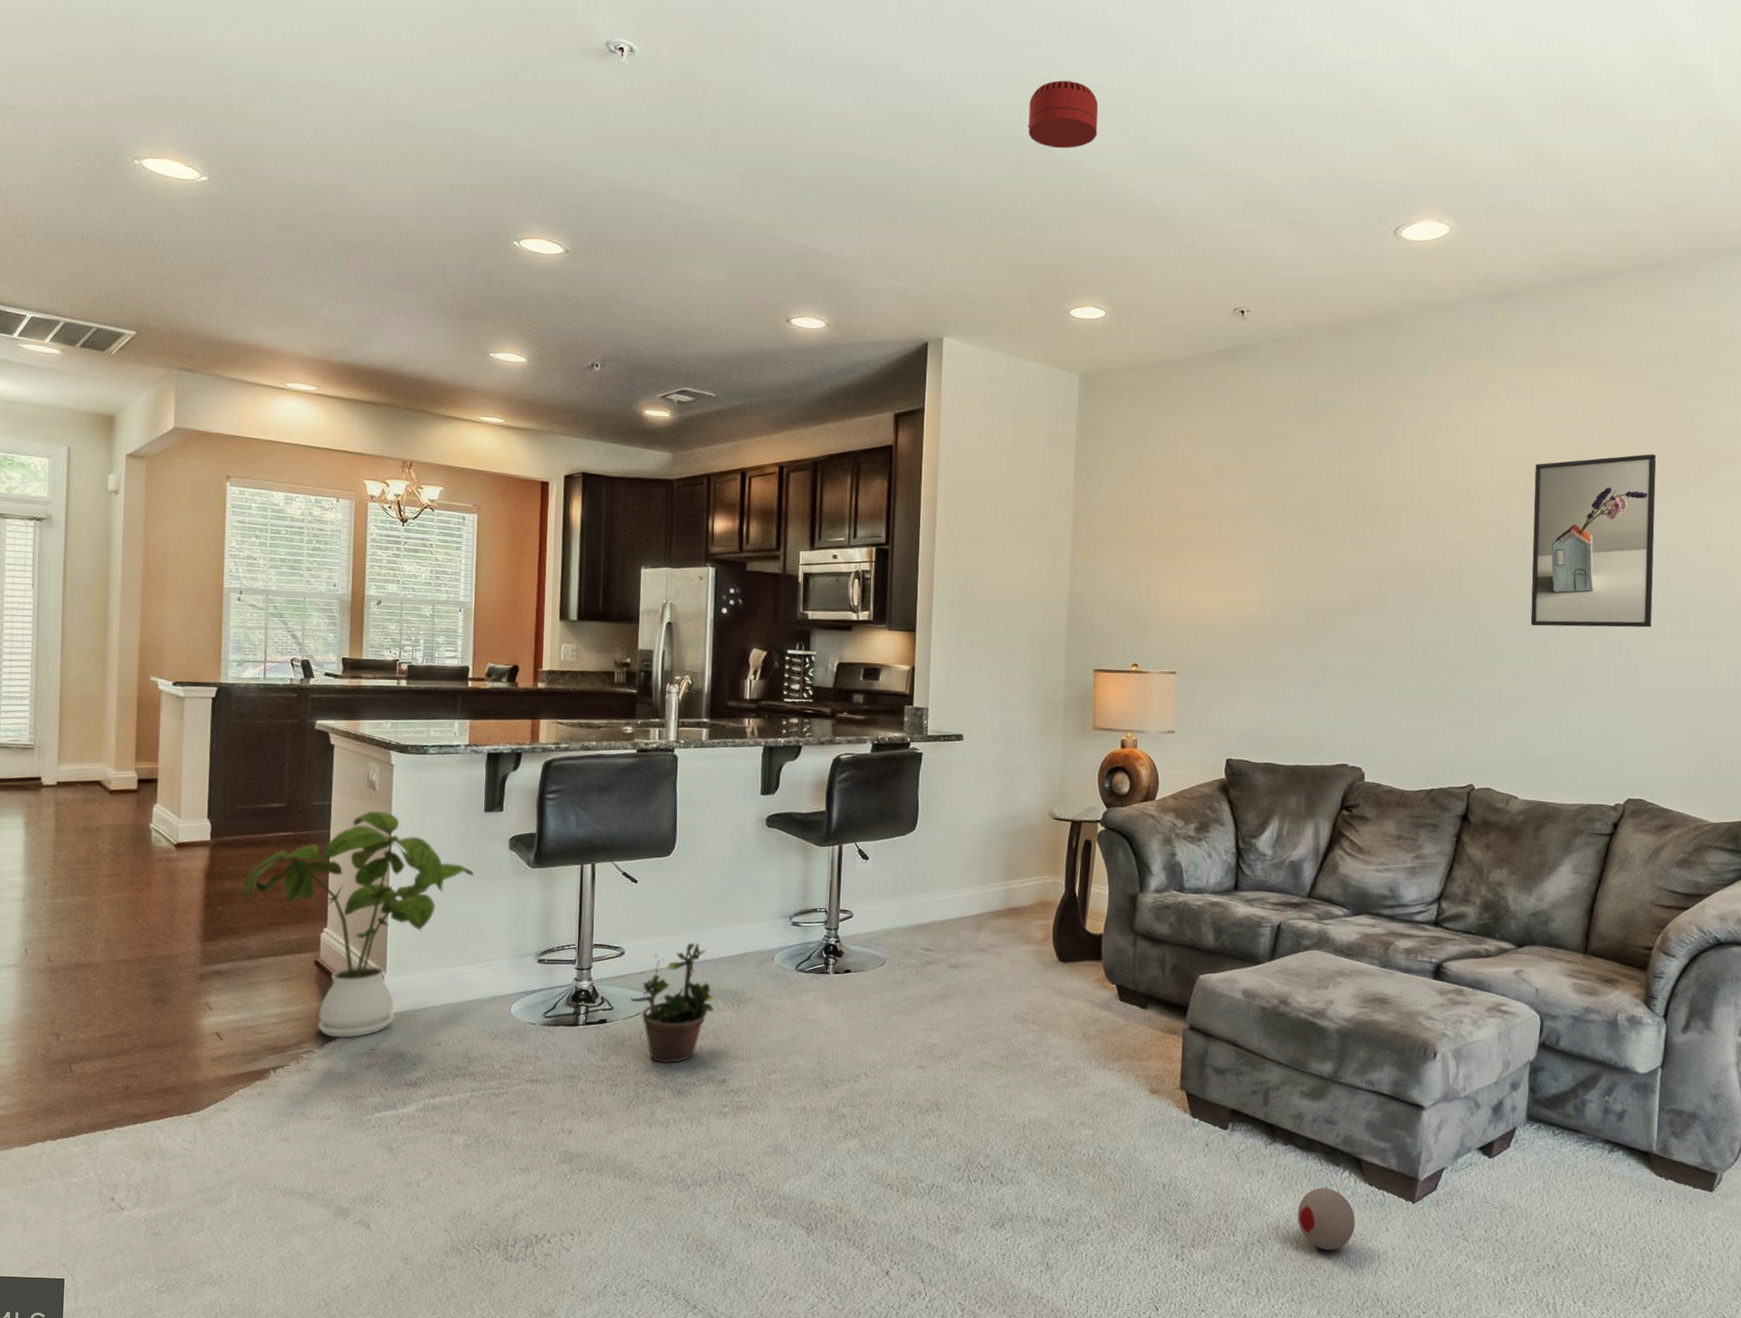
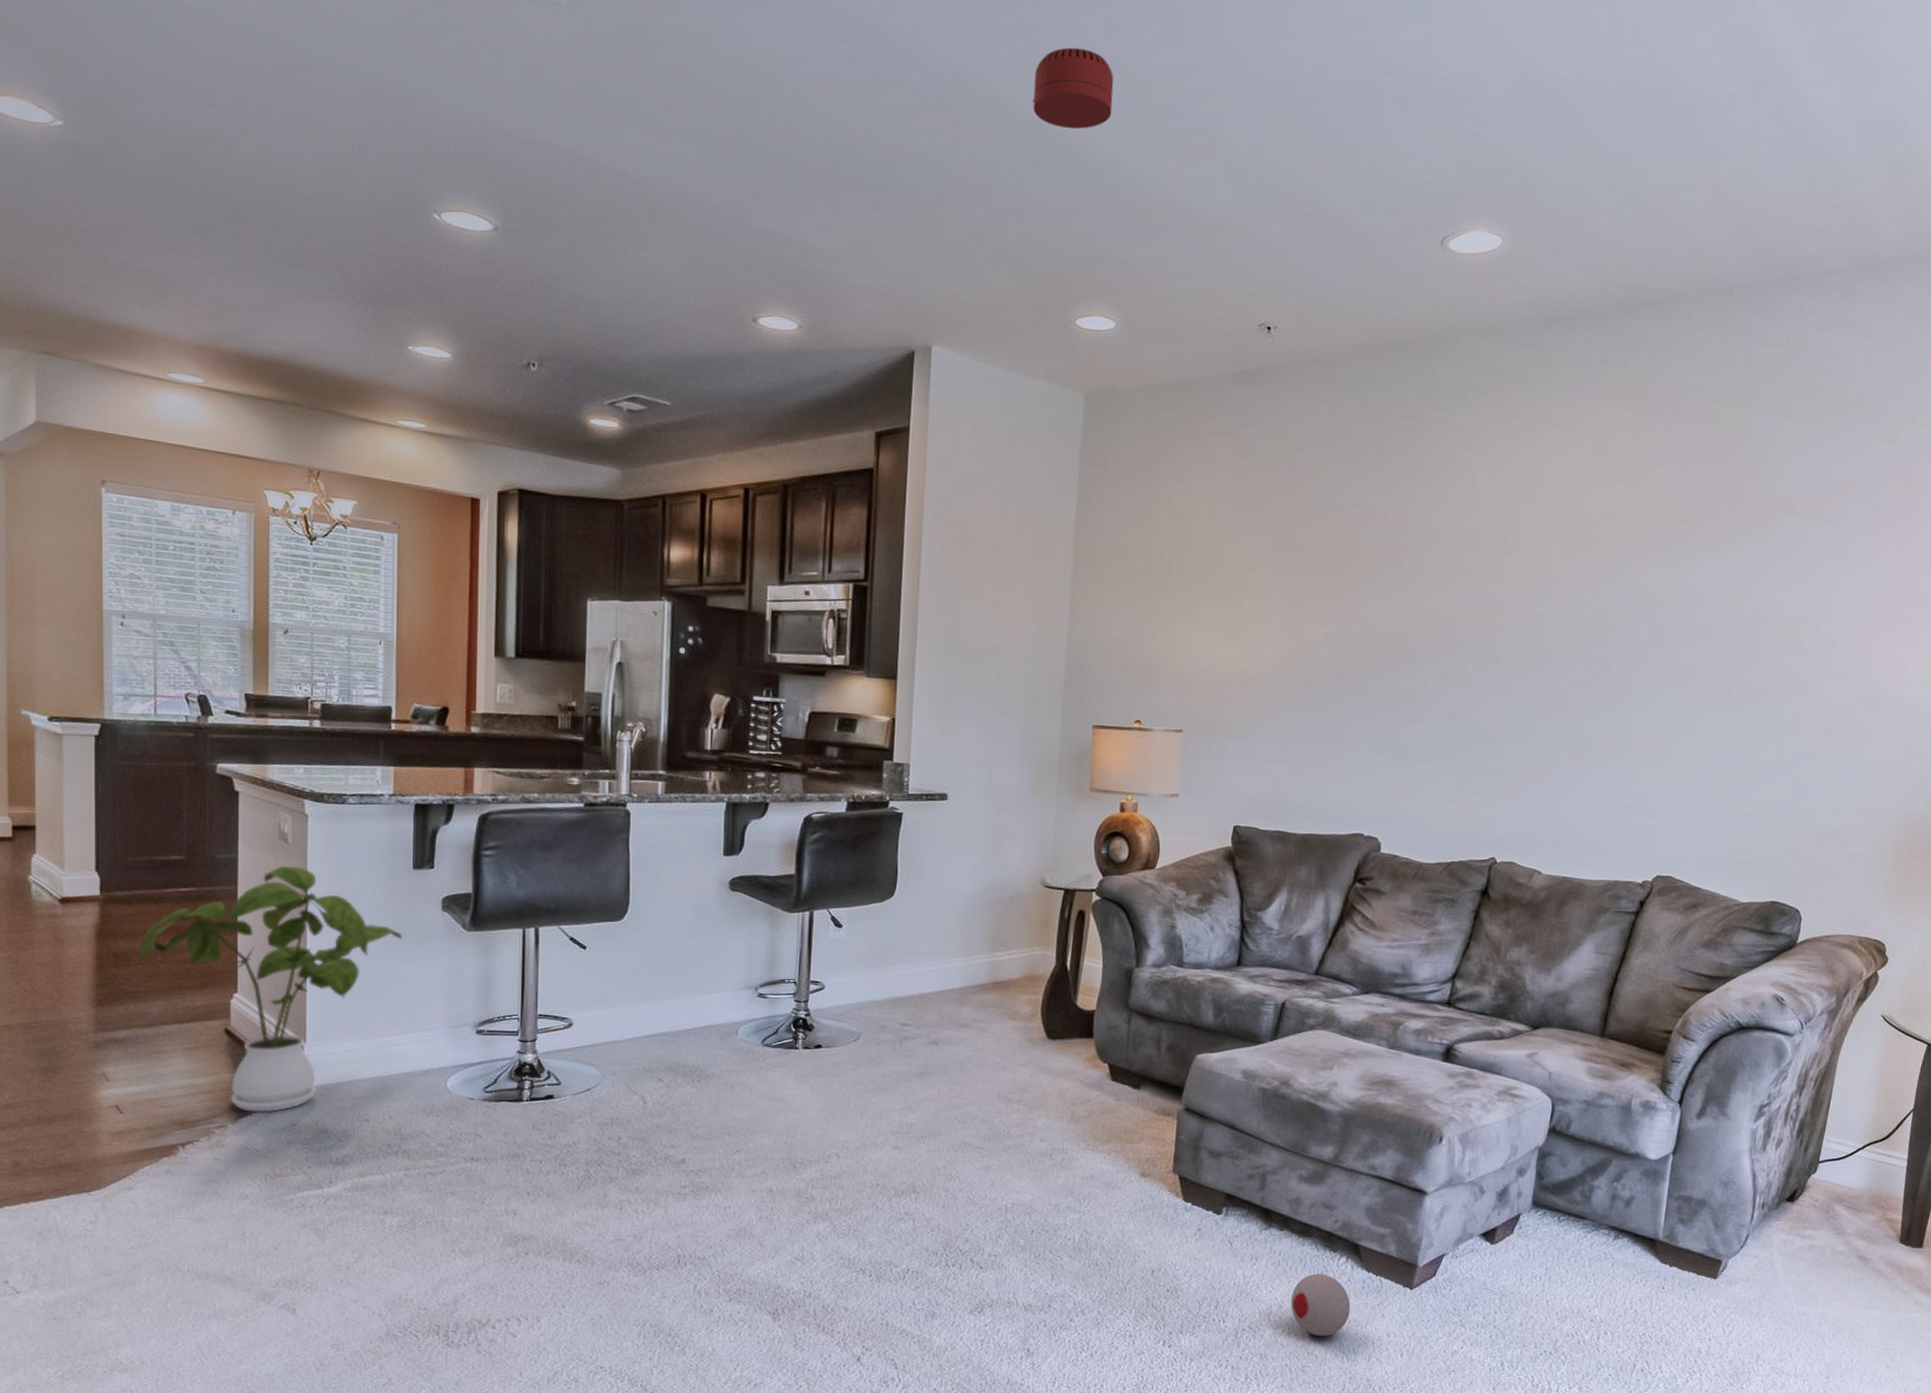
potted plant: present [630,943,714,1064] -> none [580,1014,672,1143]
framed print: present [1530,454,1656,628] -> none [1565,503,1710,694]

